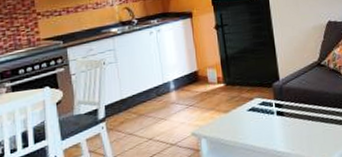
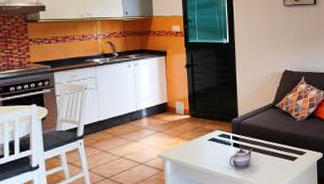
teapot: none [273,116,300,141] -> present [229,148,253,169]

